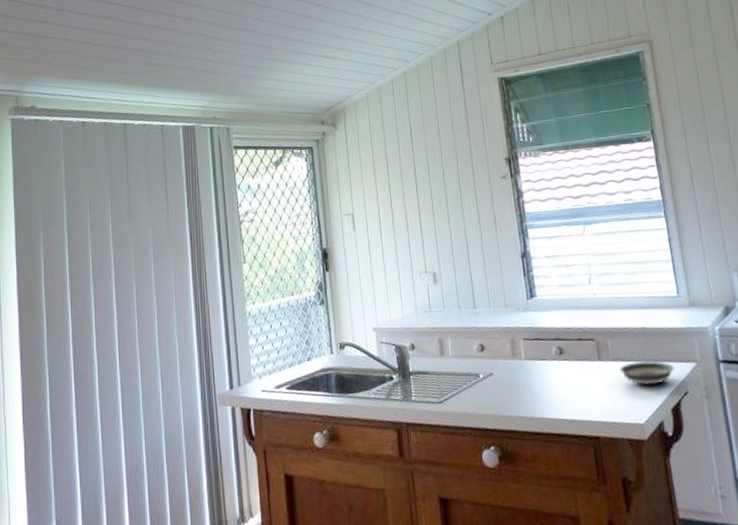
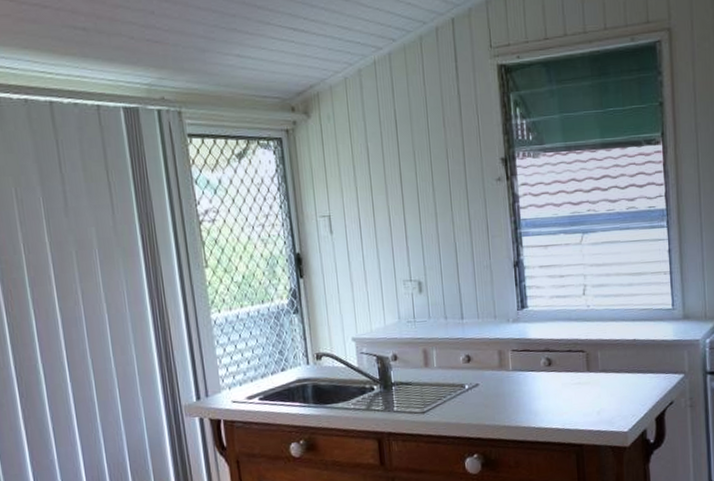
saucer: present [619,360,675,385] -> none [607,372,663,396]

